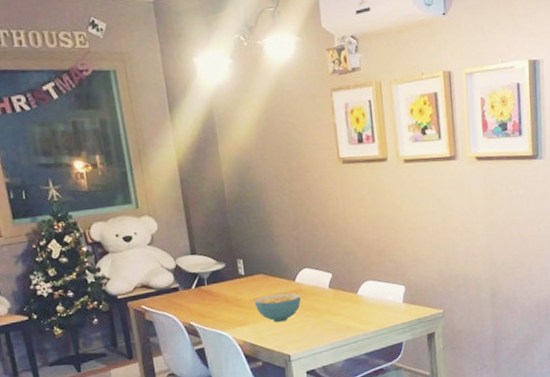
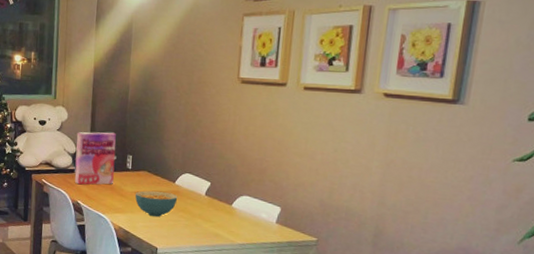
cereal box: none [172,236,227,304] -> present [74,132,116,185]

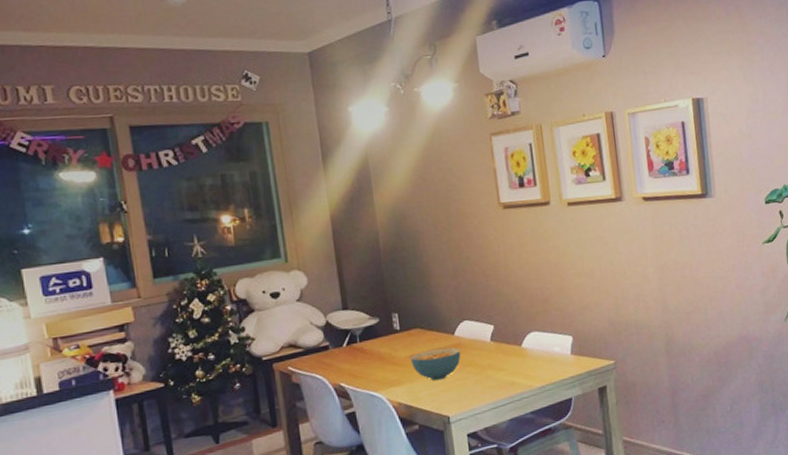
cereal box: present [74,132,116,185] -> none [323,289,381,363]

